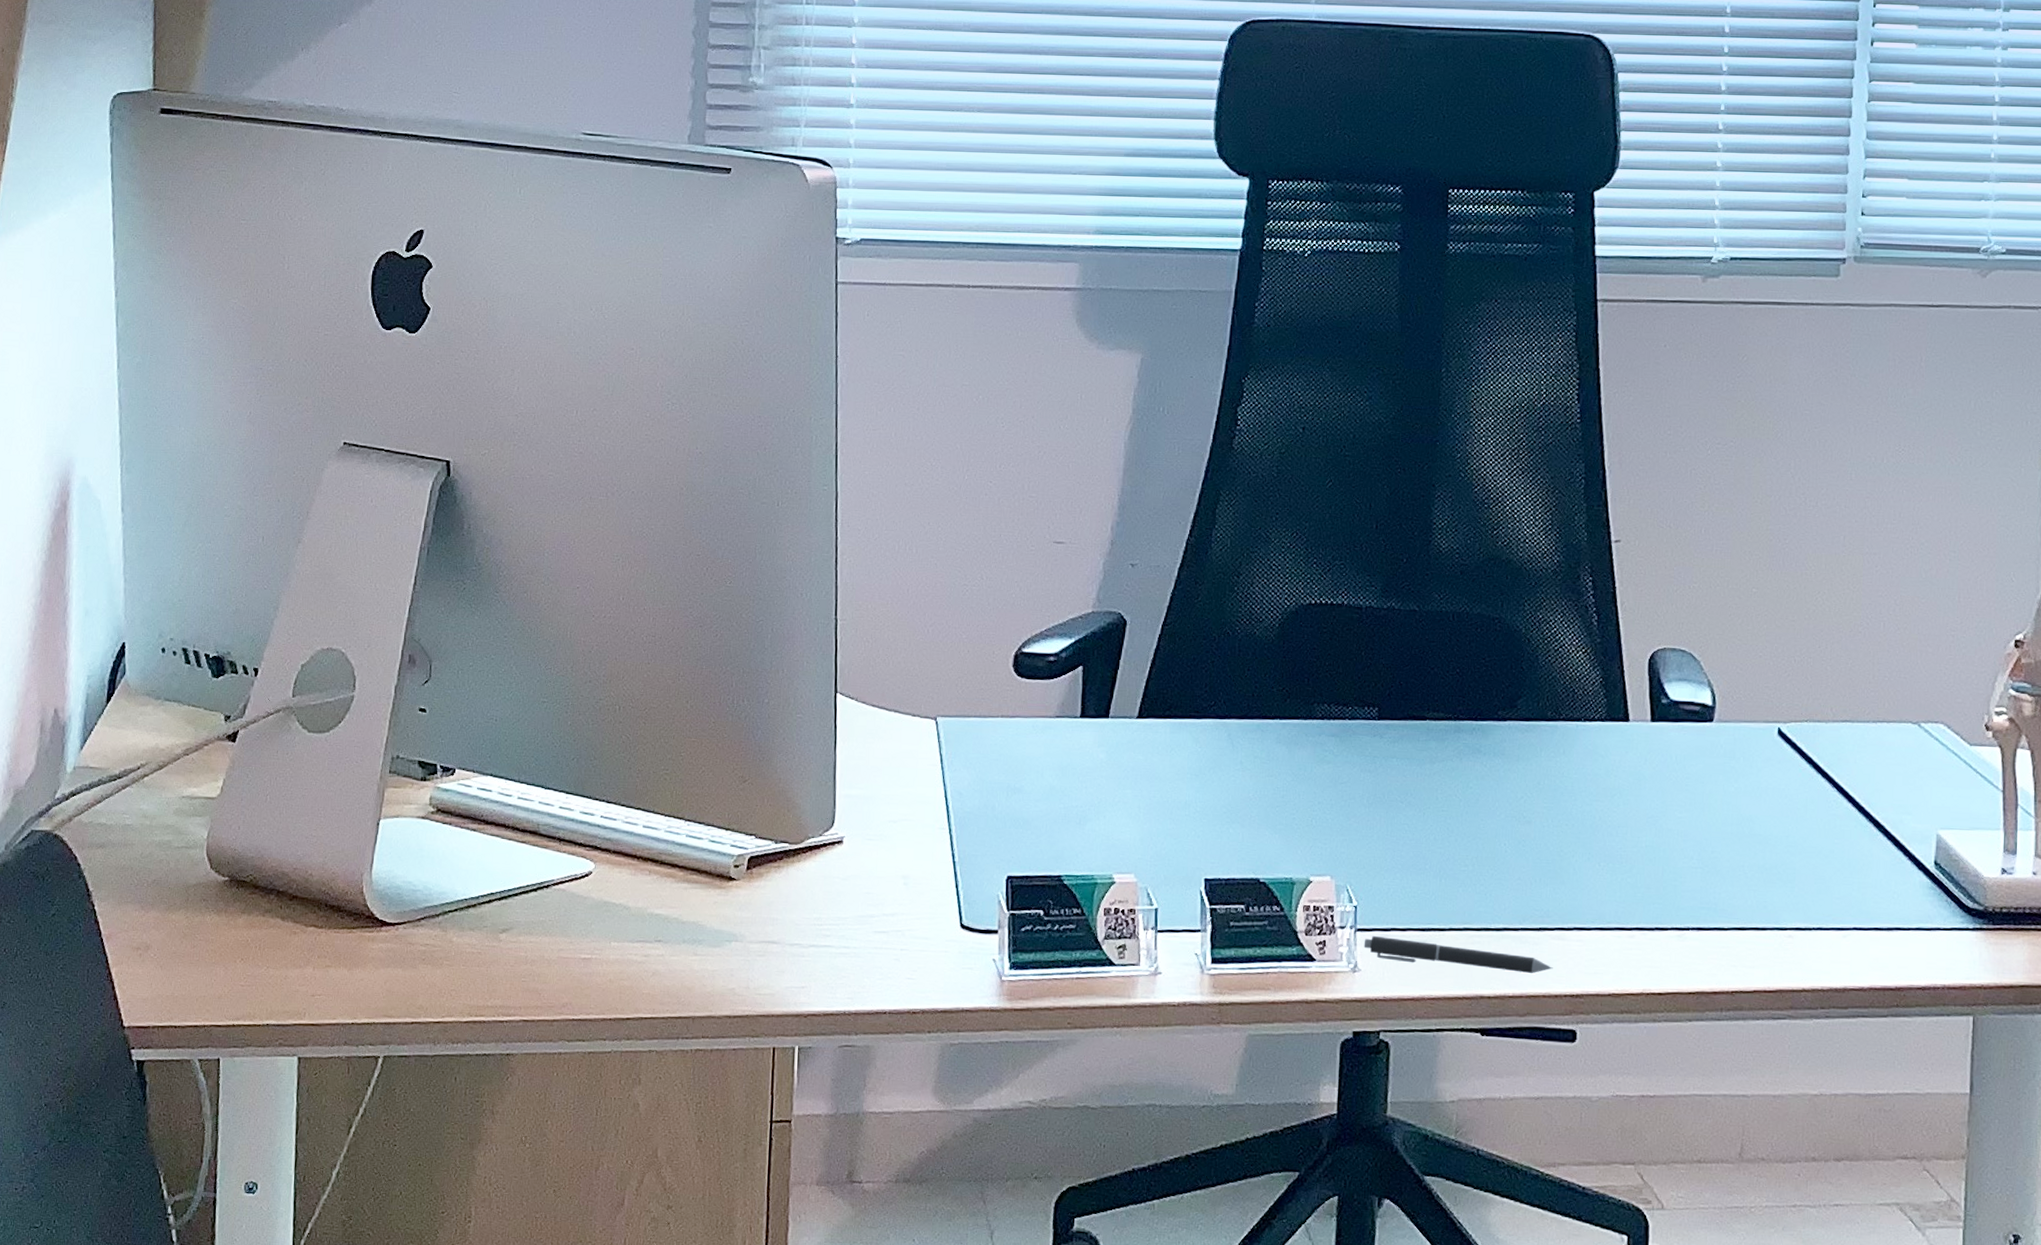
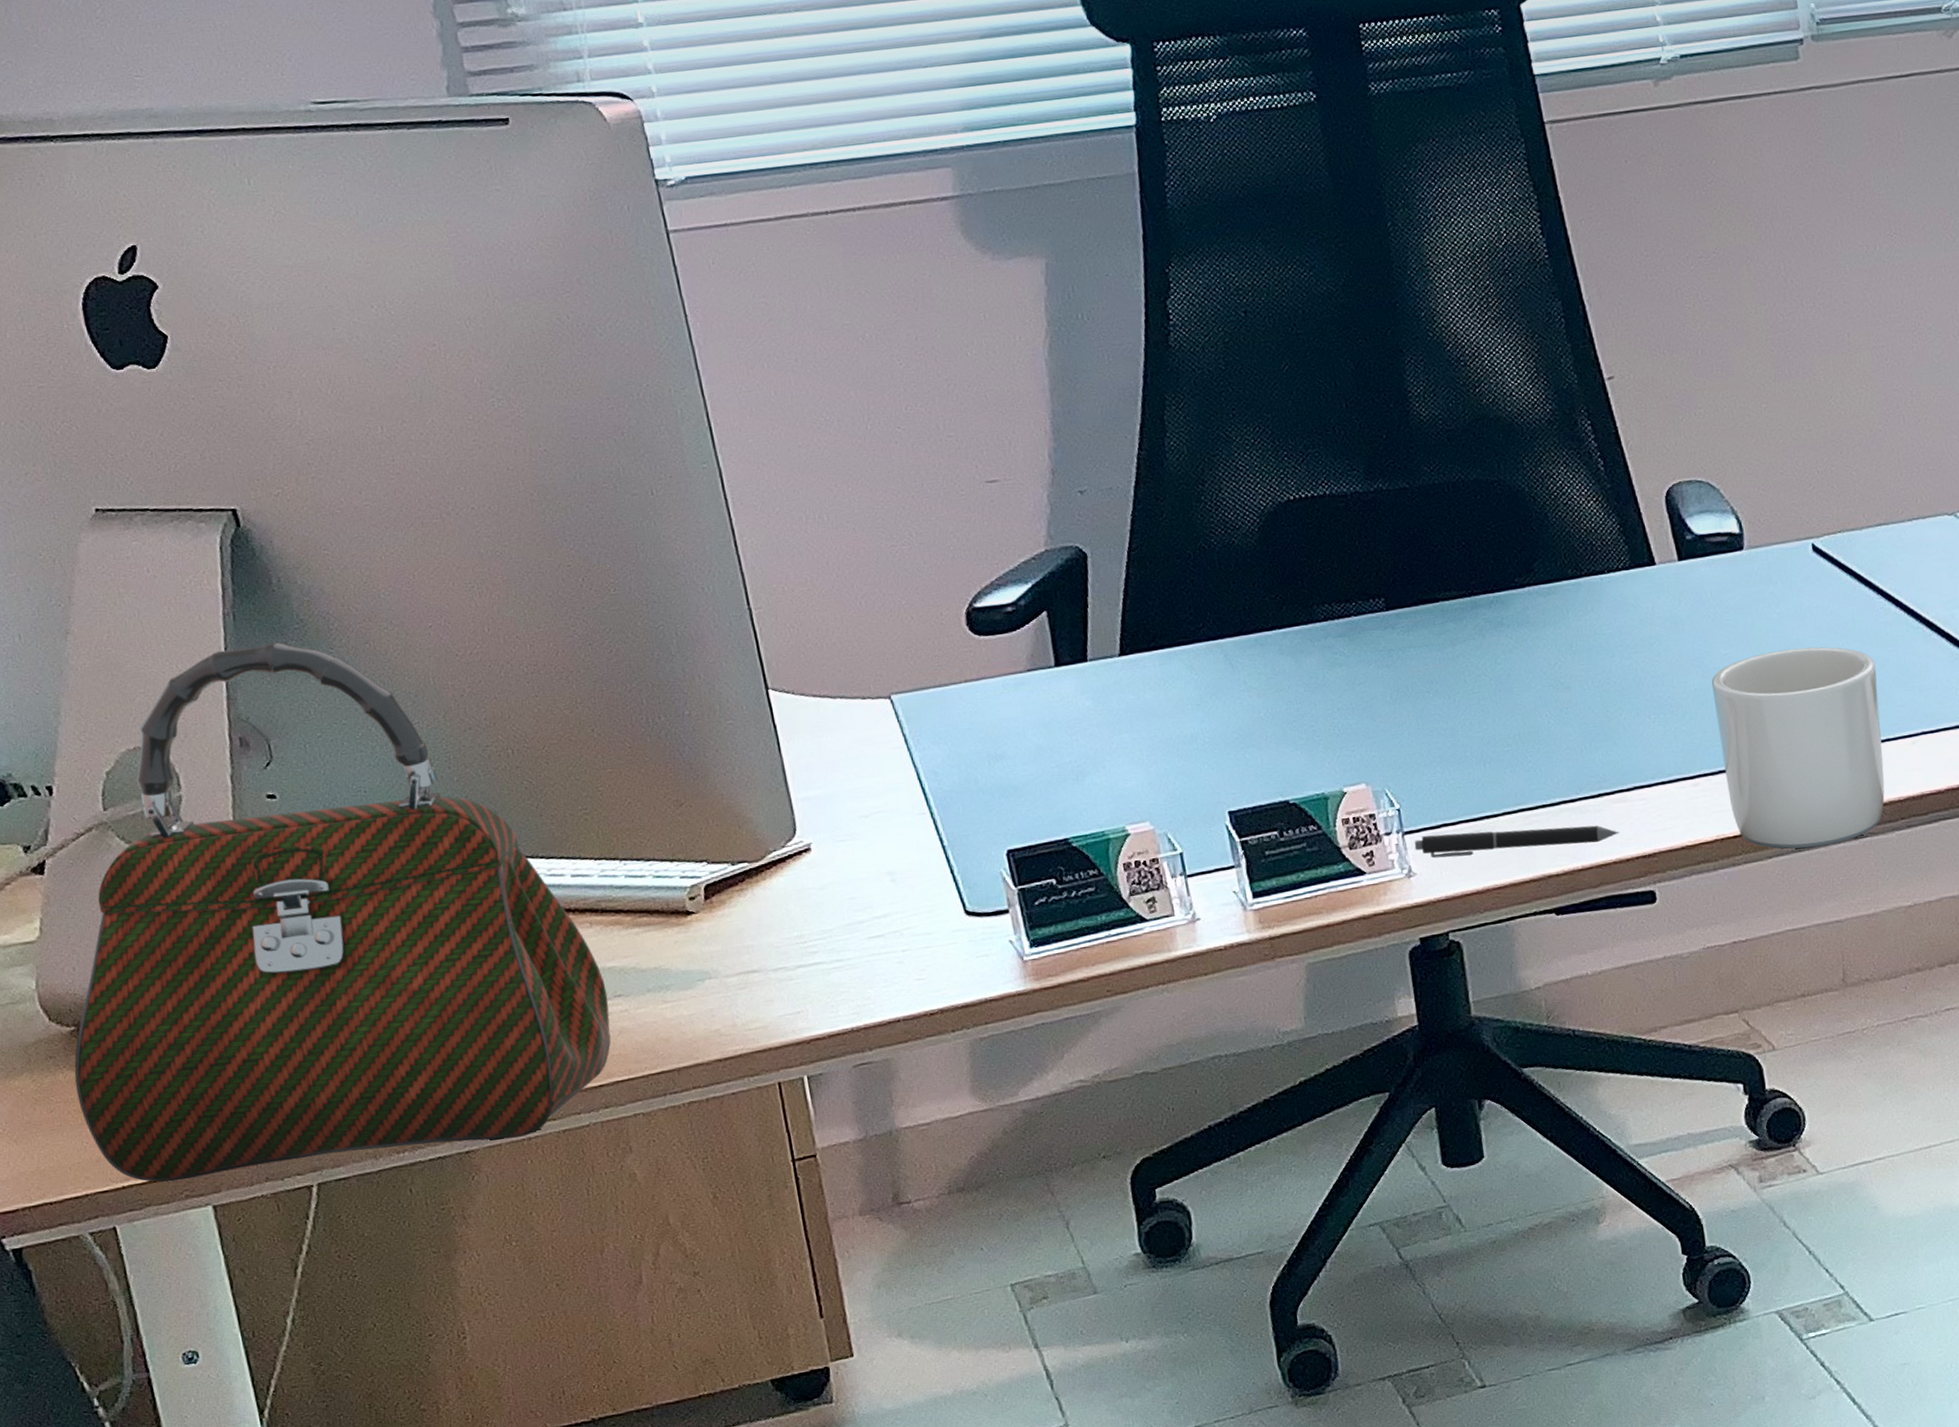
handbag: none [216,578,650,1051] -> present [74,642,611,1182]
mug: none [1660,823,1820,1020] -> present [1711,647,1885,850]

